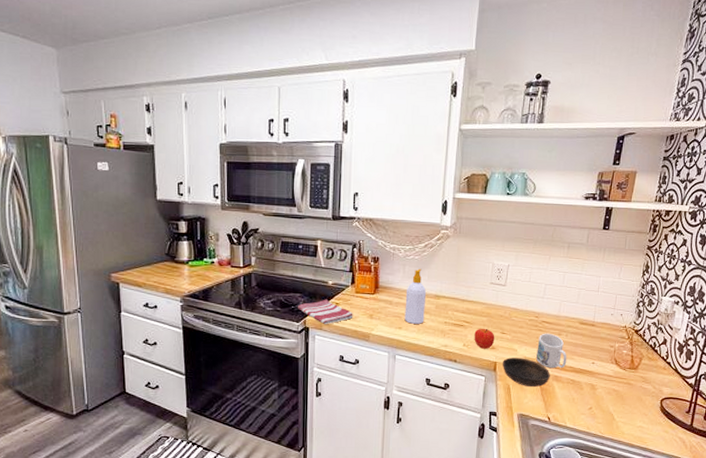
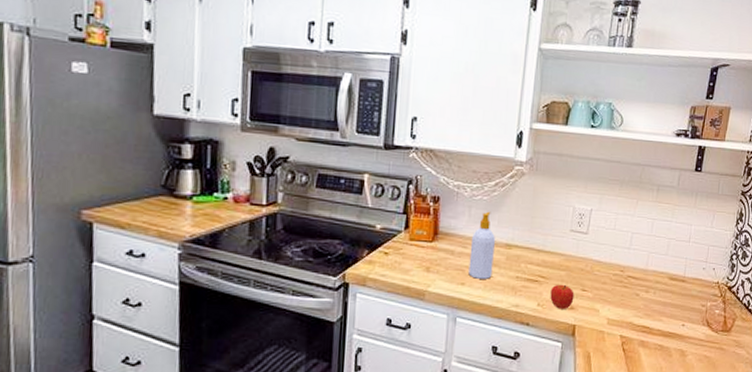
dish towel: present [298,299,353,325] -> none [336,247,406,280]
bowl: present [502,357,550,388] -> none [581,319,636,355]
mug: present [536,333,567,369] -> none [621,290,655,332]

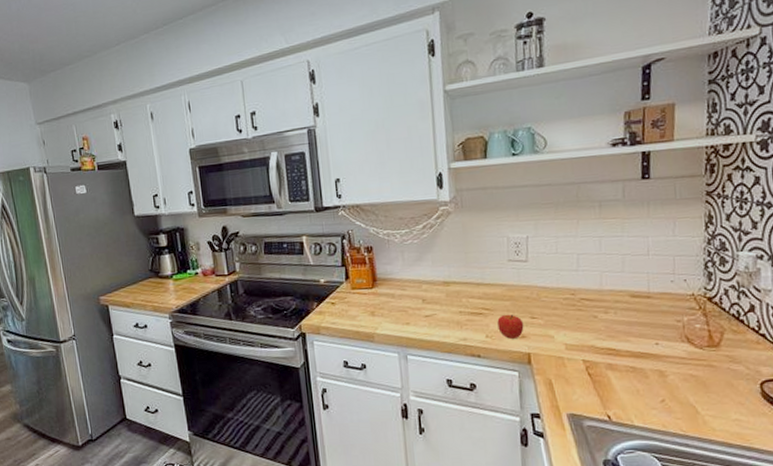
soap bottle: present [468,211,495,279] -> none [408,253,435,318]

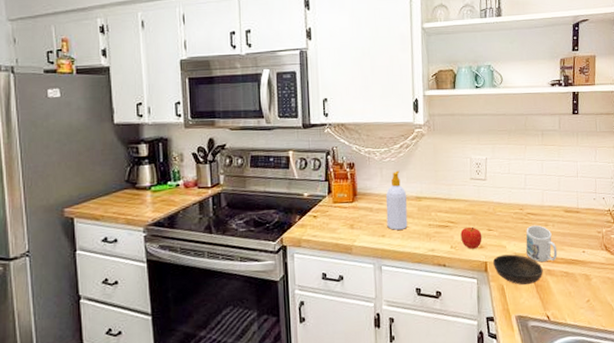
soap bottle: none [408,253,435,318] -> present [385,170,408,230]
bowl: none [537,345,602,381] -> present [492,254,543,285]
mug: none [579,312,622,355] -> present [526,225,558,263]

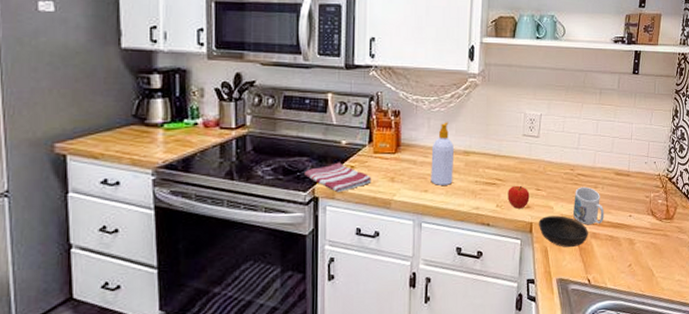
dish towel: none [273,213,333,241] -> present [305,162,372,193]

